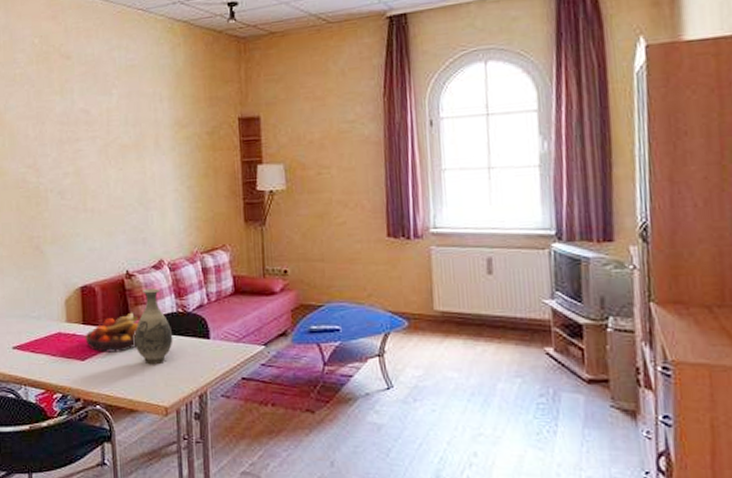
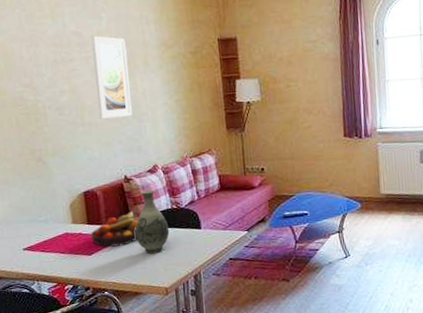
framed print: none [99,113,139,205] -> present [91,35,133,119]

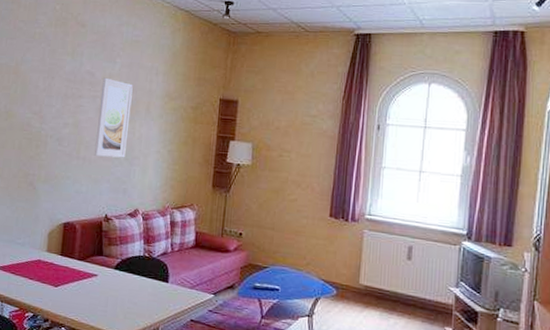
fruit bowl: present [90,211,138,247] -> none [60,250,110,284]
vase: present [135,189,170,254] -> none [103,232,137,299]

